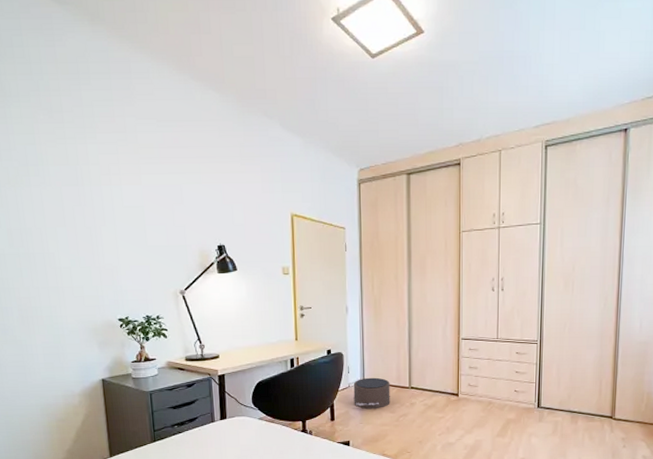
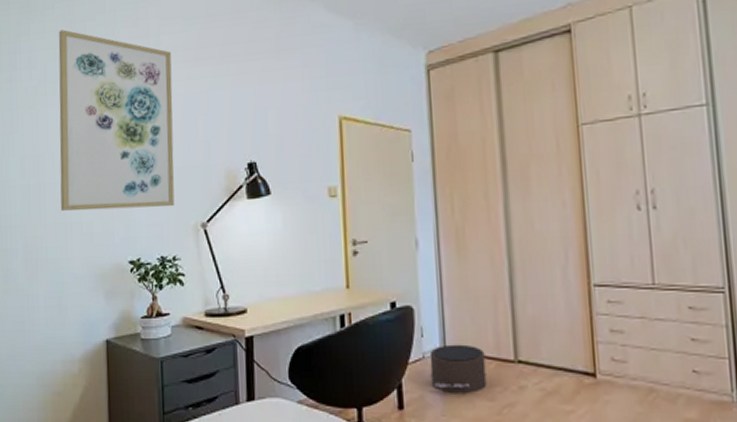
wall art: none [37,117,156,278] -> present [58,29,175,211]

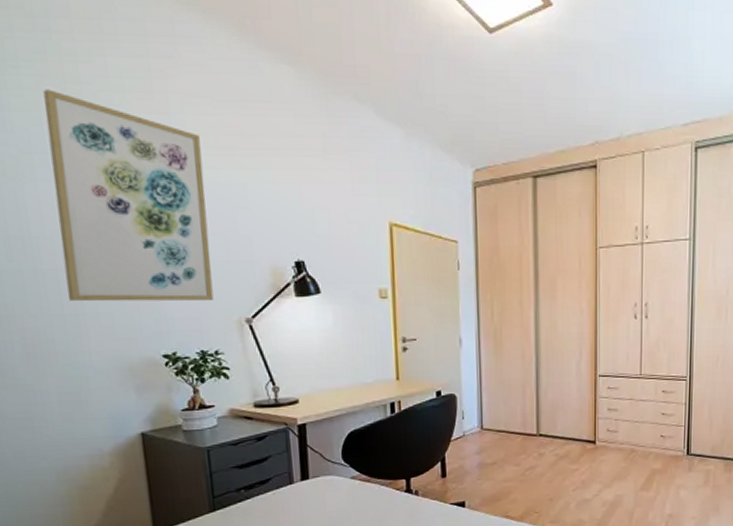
pouf: present [429,344,487,395] -> none [469,423,514,463]

